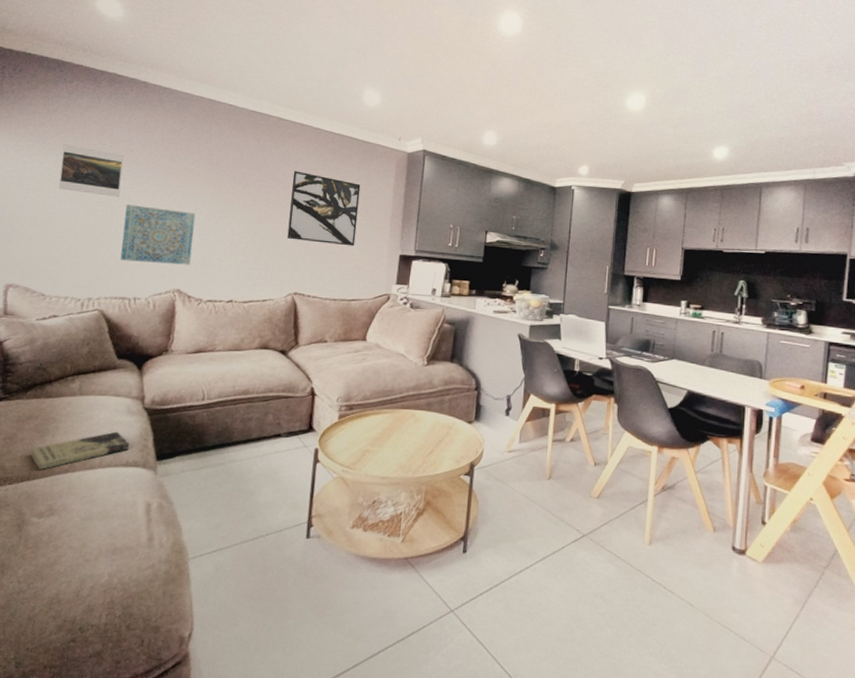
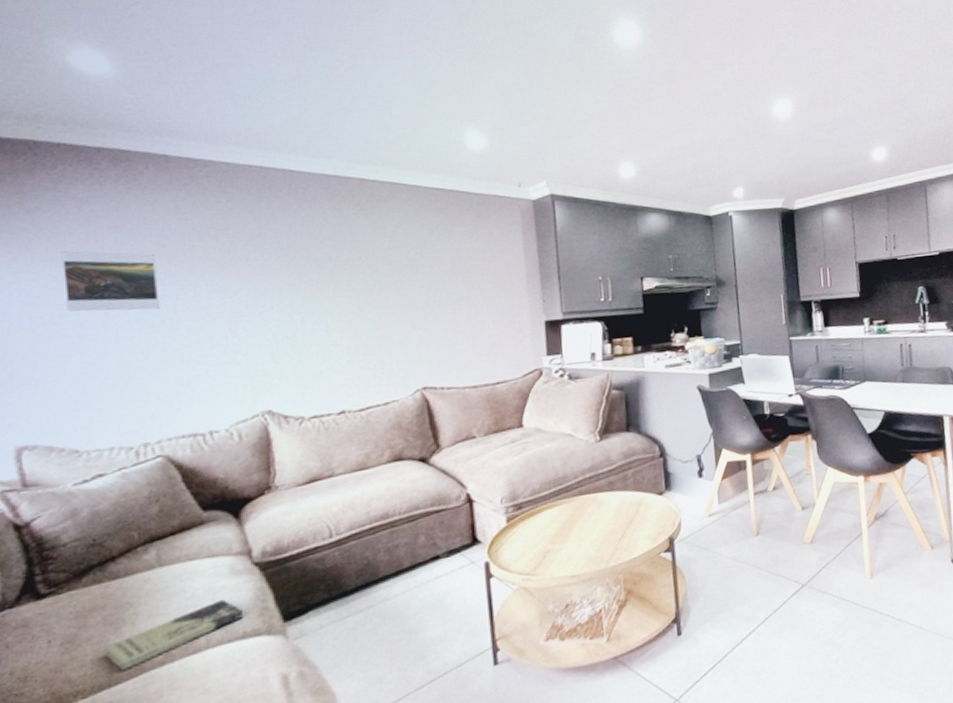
wall art: present [120,205,196,265] -> none [172,312,279,389]
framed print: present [287,171,361,247] -> none [393,241,488,326]

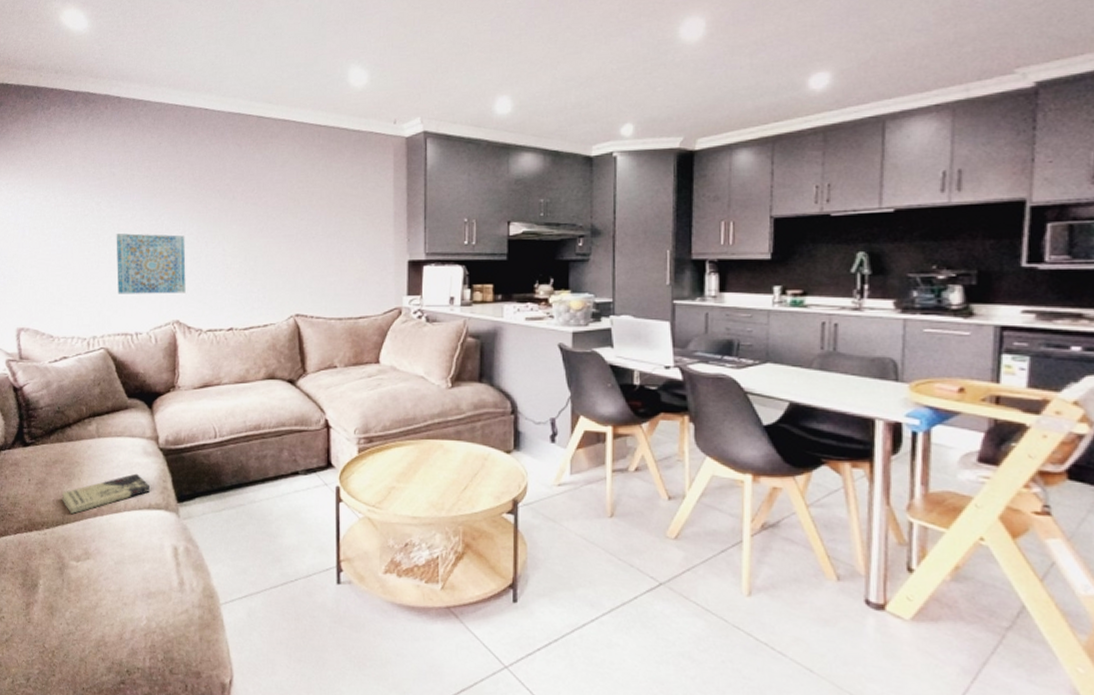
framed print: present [61,250,161,312] -> none [50,176,109,227]
wall art: none [172,312,279,389] -> present [116,233,186,294]

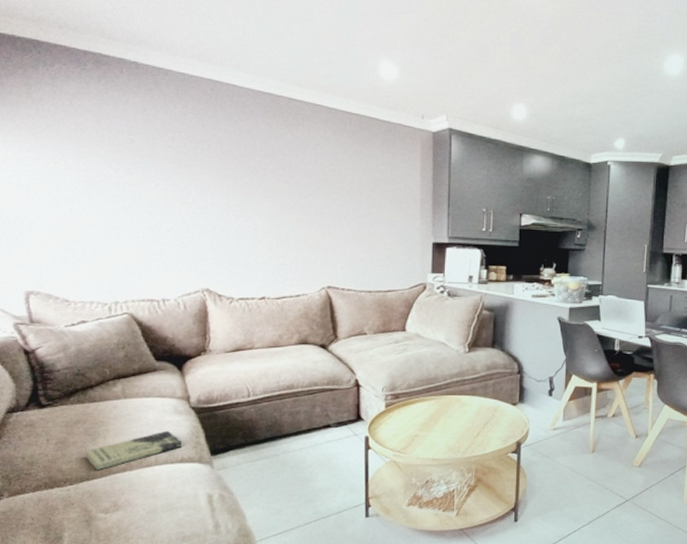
wall art: present [116,233,186,294] -> none [137,202,216,263]

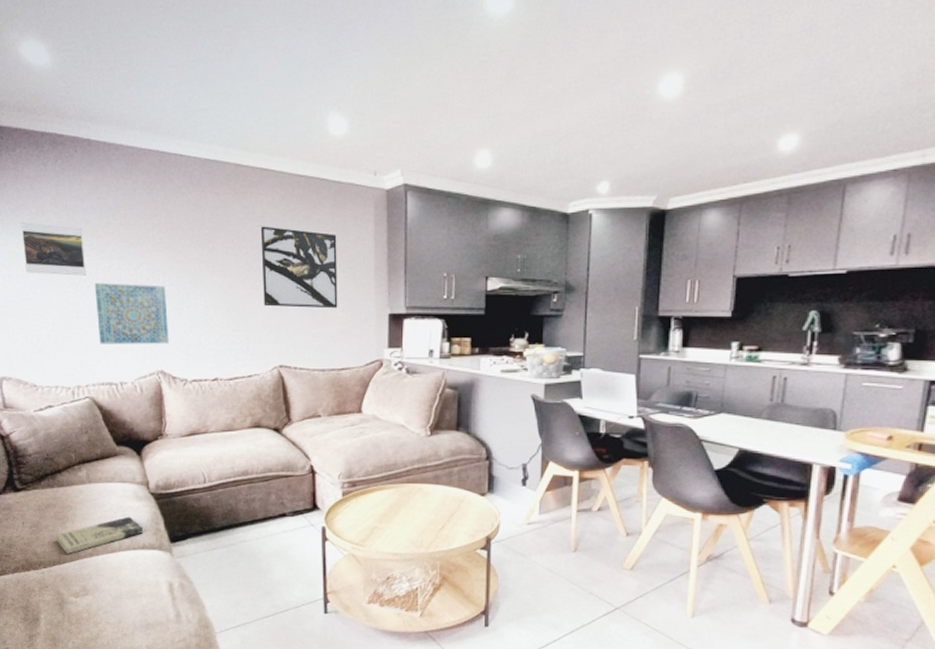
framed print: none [57,137,129,194] -> present [21,222,87,276]
wall art: none [137,202,216,263] -> present [94,283,169,344]
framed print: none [312,157,386,236] -> present [260,226,338,309]

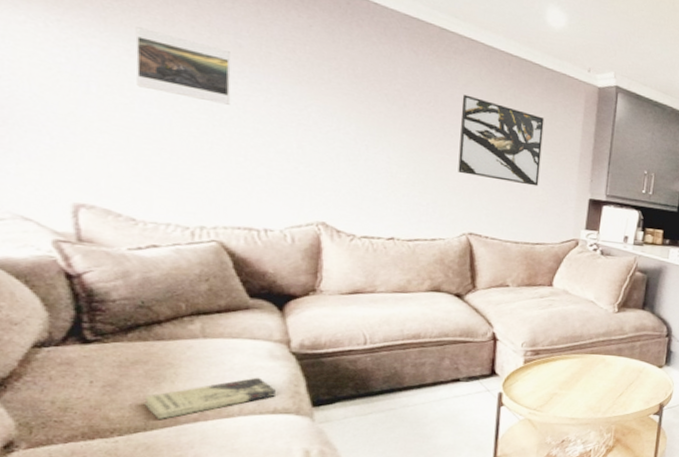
wall art: present [94,283,169,344] -> none [239,115,339,195]

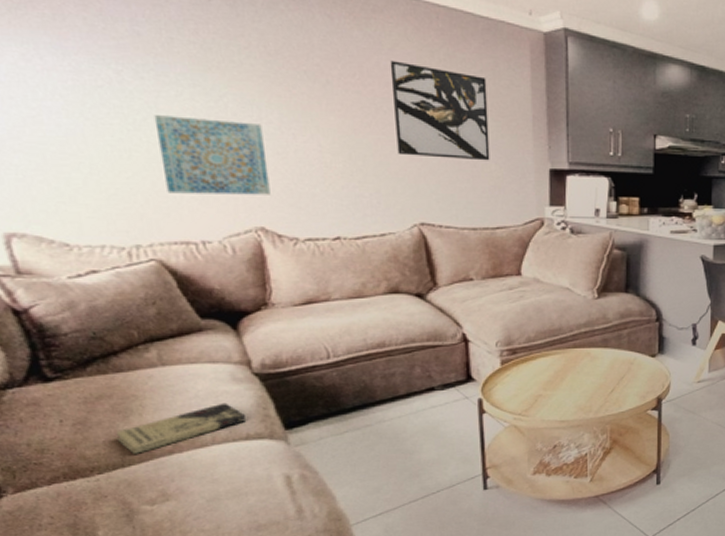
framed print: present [135,27,231,105] -> none [25,26,141,105]
wall art: none [239,115,339,195] -> present [154,115,271,195]

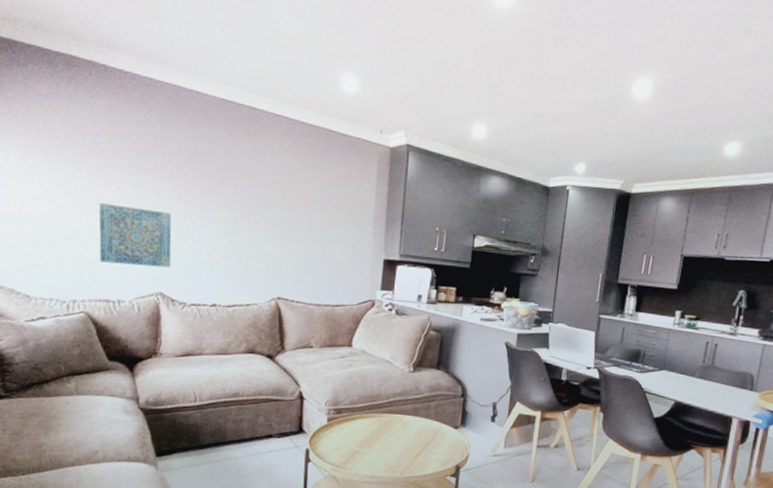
book: present [115,402,246,454] -> none [38,429,129,463]
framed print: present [389,60,490,161] -> none [267,167,341,250]

